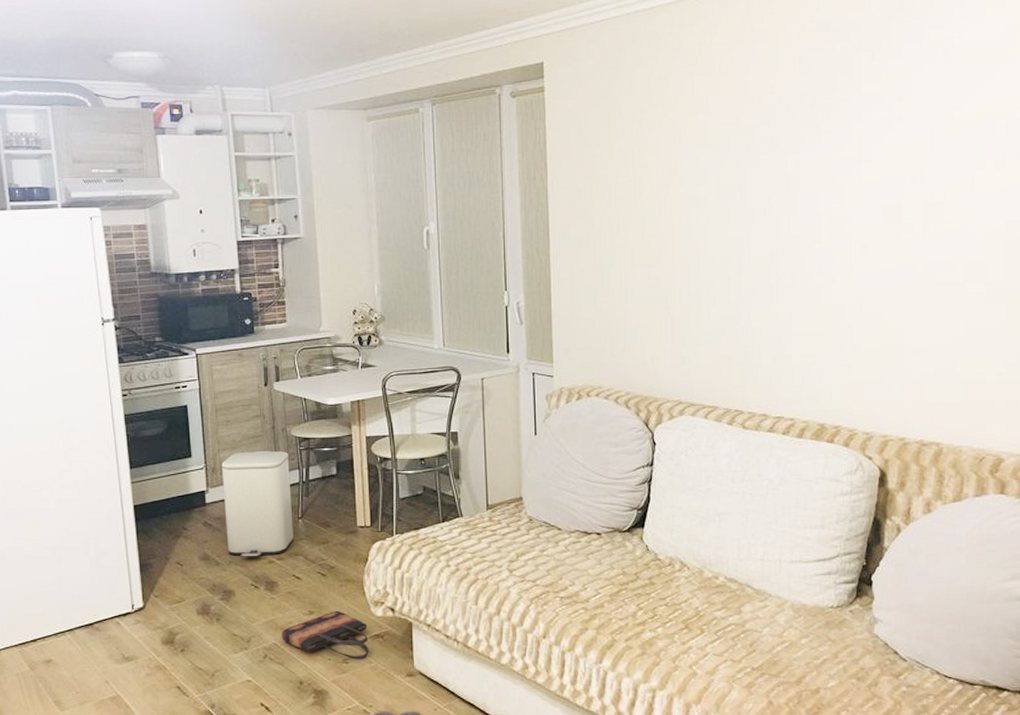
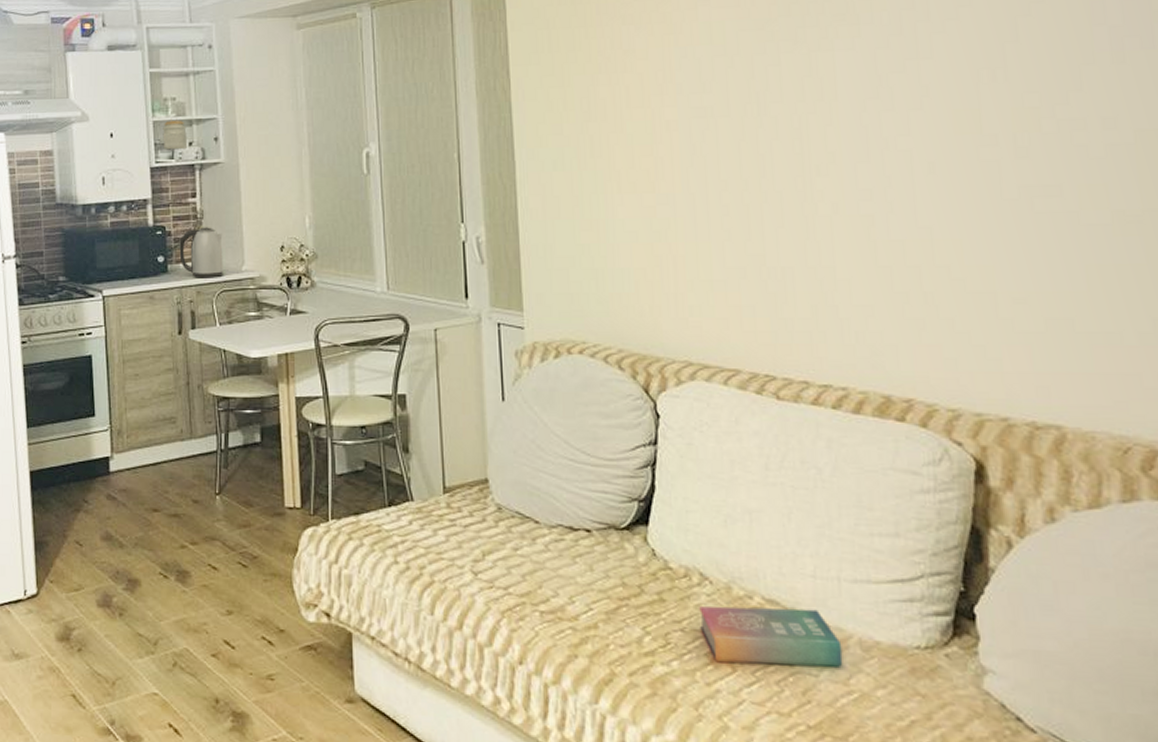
pedal bin: present [221,450,293,557] -> none [128,410,210,540]
kettle: none [264,294,303,338] -> present [179,227,223,278]
shopping bag: present [282,610,369,660] -> none [195,611,299,677]
book: none [679,584,780,627] -> present [699,606,843,667]

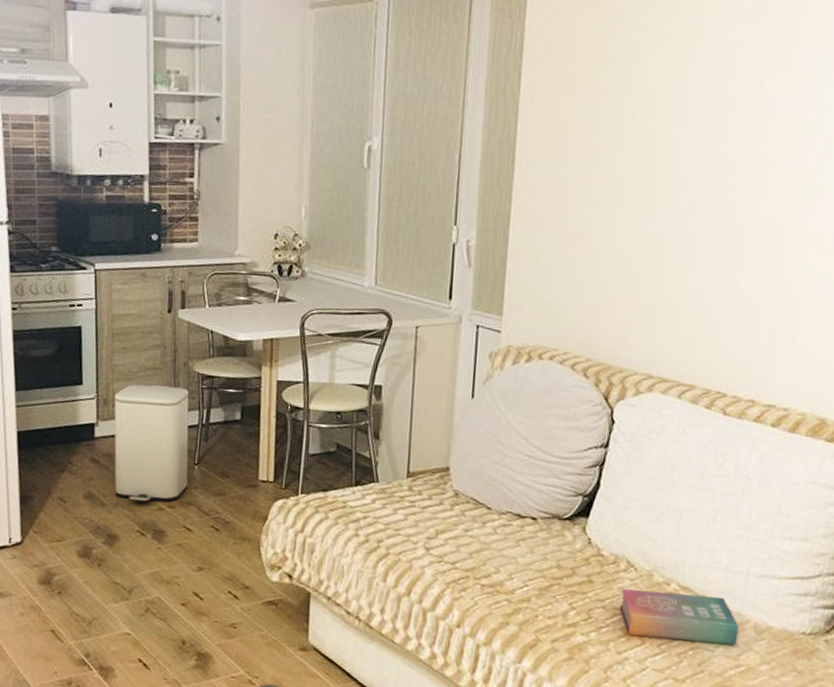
pedal bin: none [128,410,210,540] -> present [114,384,189,502]
jar: present [163,118,188,150] -> none [163,93,189,127]
kettle: present [179,227,223,278] -> none [173,208,218,261]

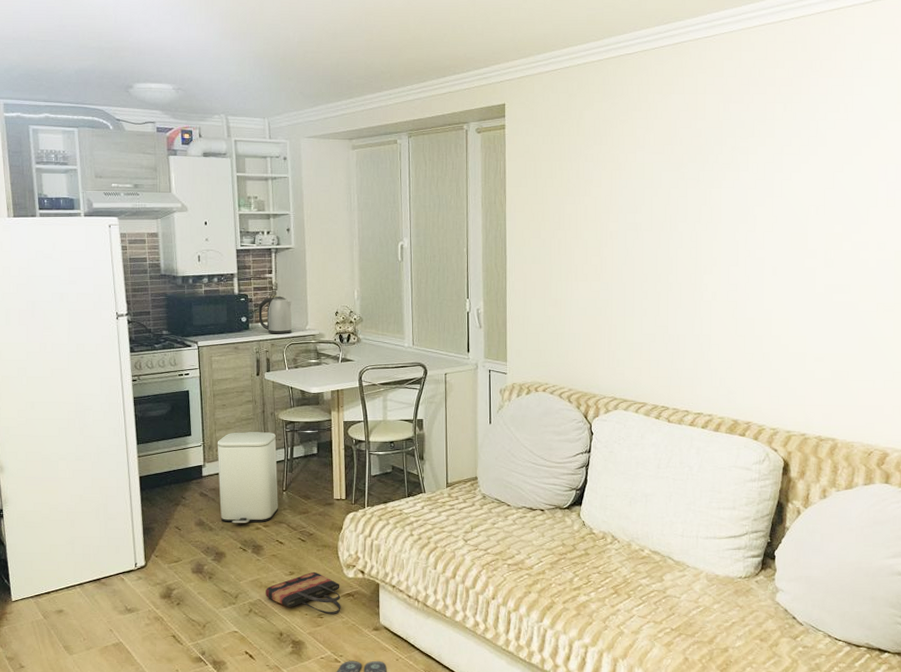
shopping bag: none [166,569,261,627] -> present [266,571,341,615]
kettle: none [173,208,218,261] -> present [258,296,292,334]
book: present [620,589,740,646] -> none [610,556,696,593]

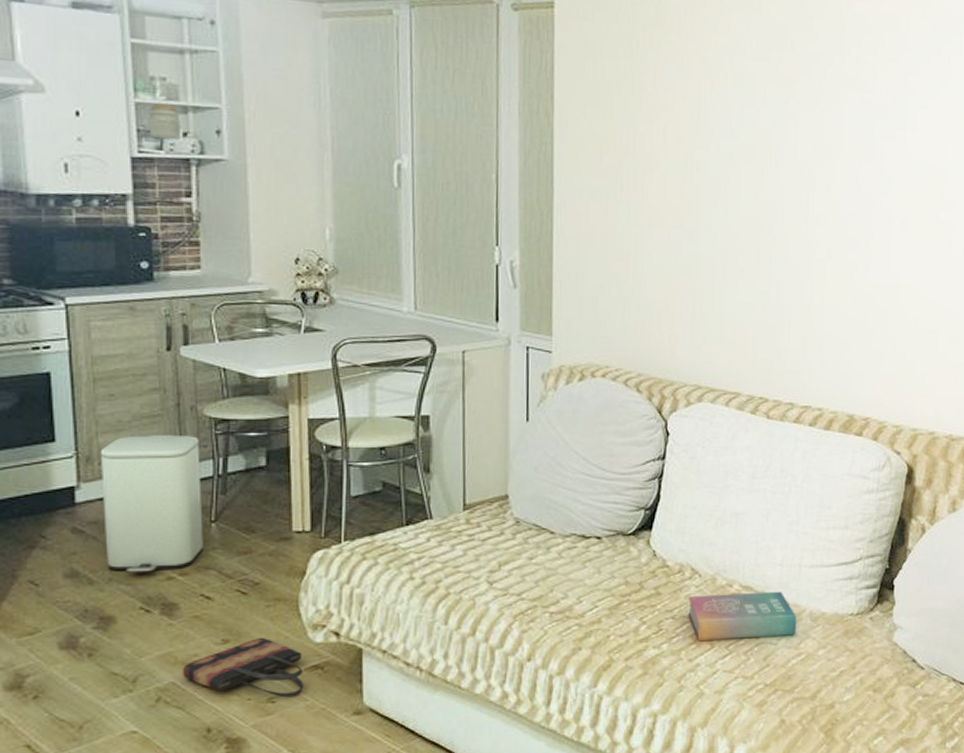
jar: none [246,212,266,237] -> present [148,102,182,141]
kettle: present [258,296,292,334] -> none [169,232,225,290]
book: none [610,556,696,593] -> present [688,591,797,642]

